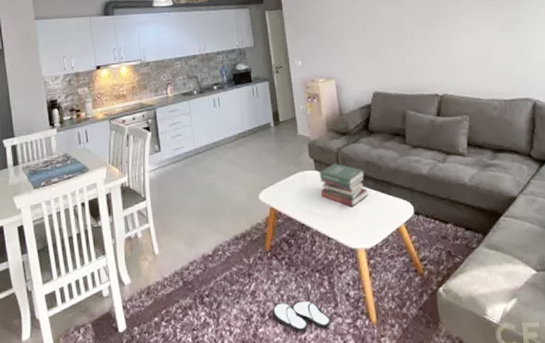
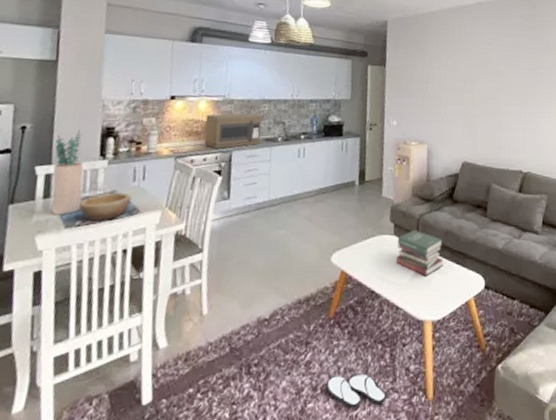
vase: none [14,105,43,179] -> present [52,129,84,216]
bowl: none [41,155,80,181] -> present [79,193,131,222]
microwave: none [128,72,179,109] -> present [204,113,262,149]

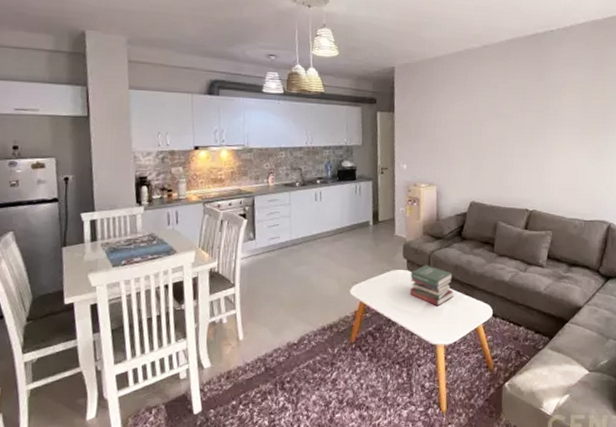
vase: present [52,129,84,216] -> none [95,179,125,256]
bowl: present [79,193,131,222] -> none [123,236,168,261]
microwave: present [204,113,262,149] -> none [228,161,280,195]
slippers: present [326,375,387,408] -> none [351,390,405,418]

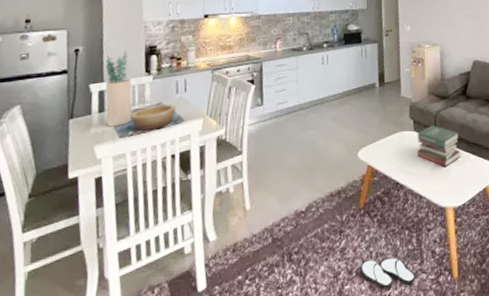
vase: none [95,179,125,256] -> present [105,49,133,127]
bowl: none [123,236,168,261] -> present [130,105,176,131]
slippers: none [351,390,405,418] -> present [361,258,416,288]

